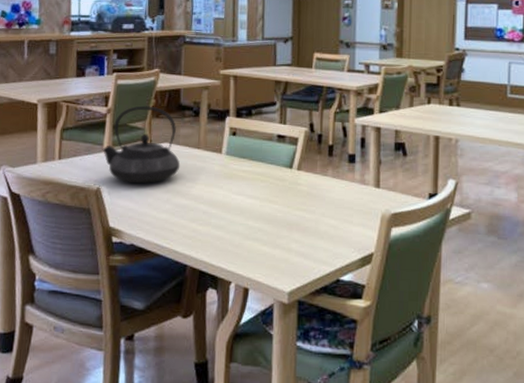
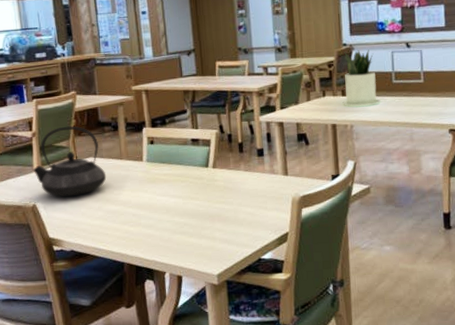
planter: none [449,57,492,121] -> present [342,49,381,107]

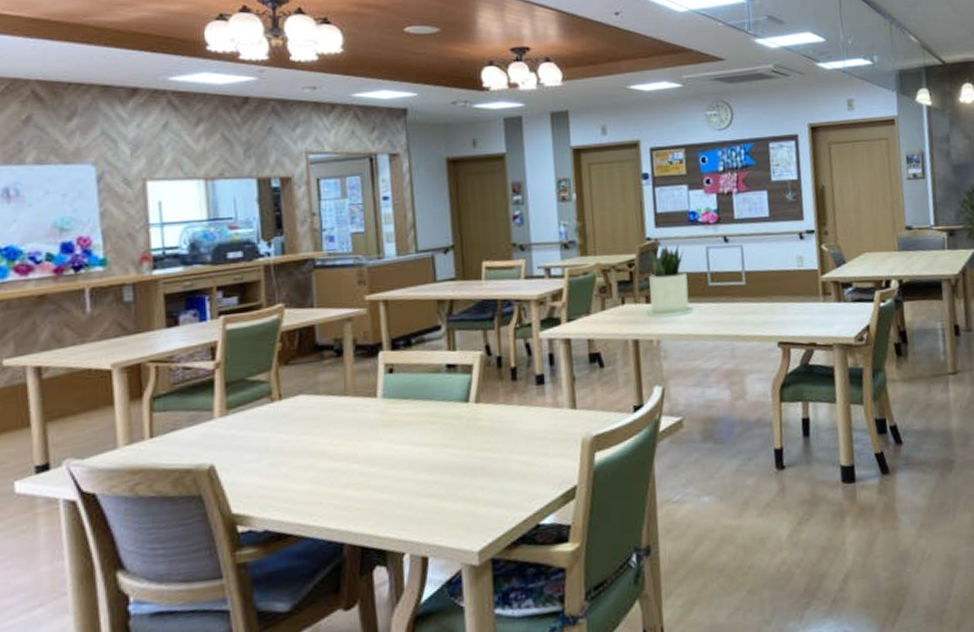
teapot: present [32,126,107,197] -> none [212,351,323,454]

